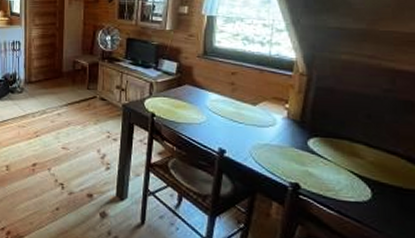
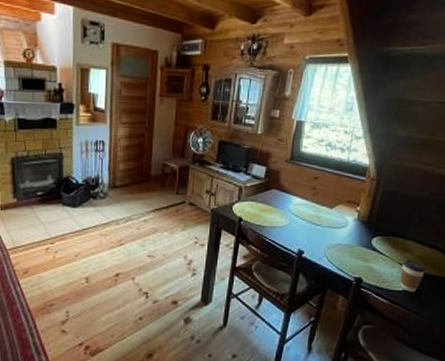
coffee cup: none [350,164,385,204] -> present [400,259,426,292]

